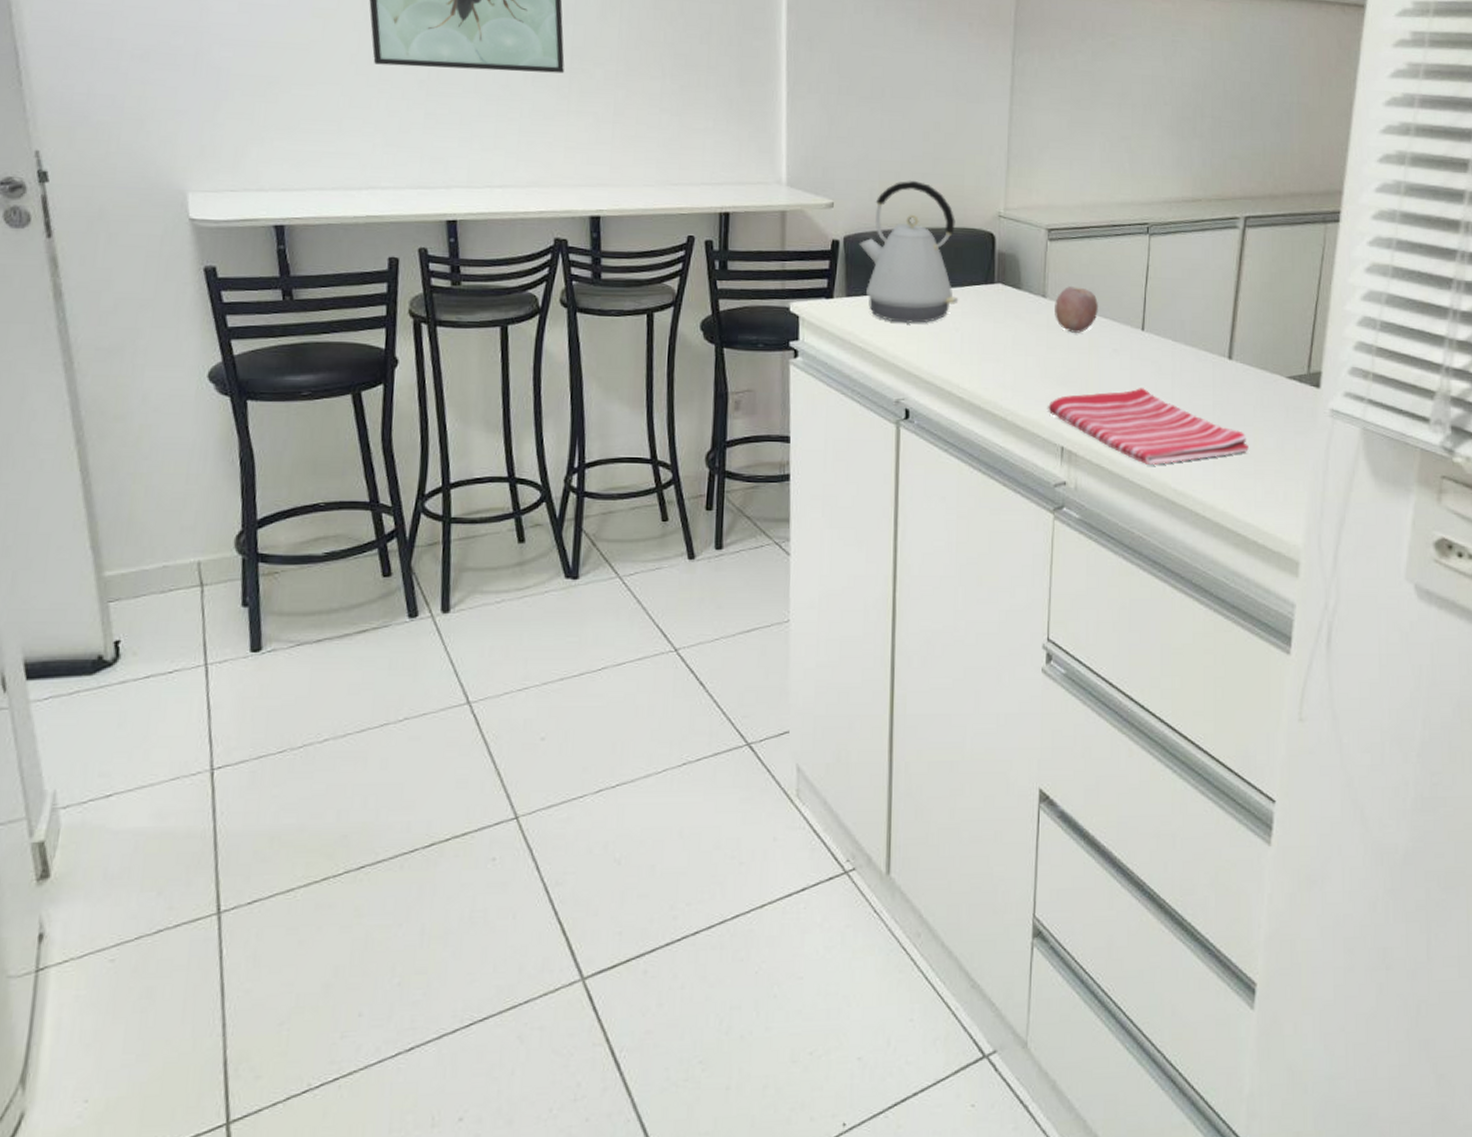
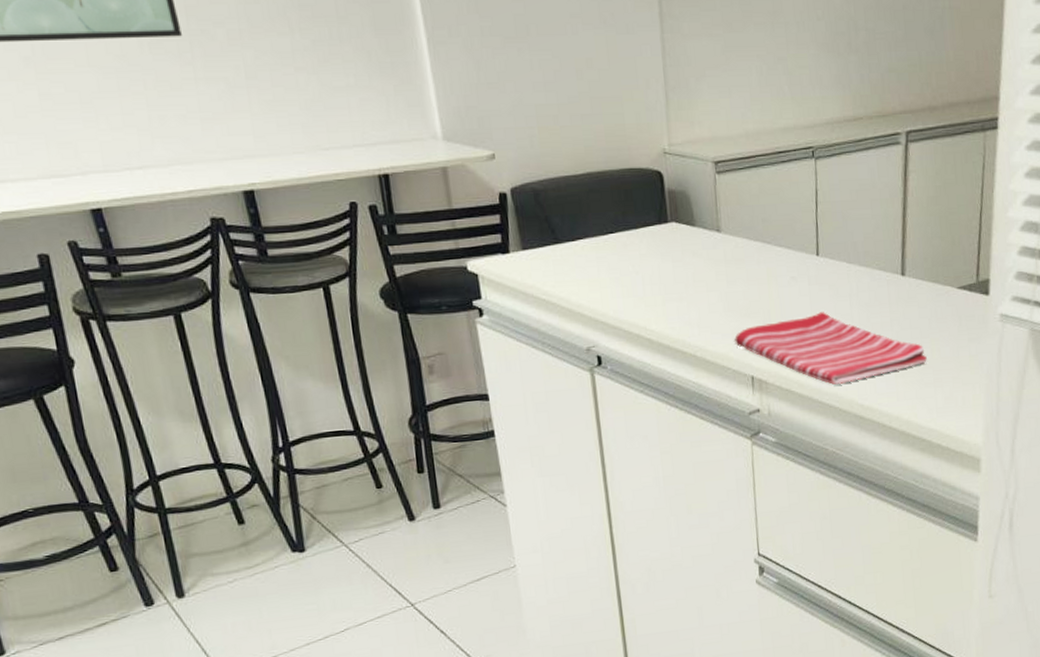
kettle: present [858,181,959,323] -> none [526,124,635,271]
fruit: present [1055,286,1098,333] -> none [730,218,773,265]

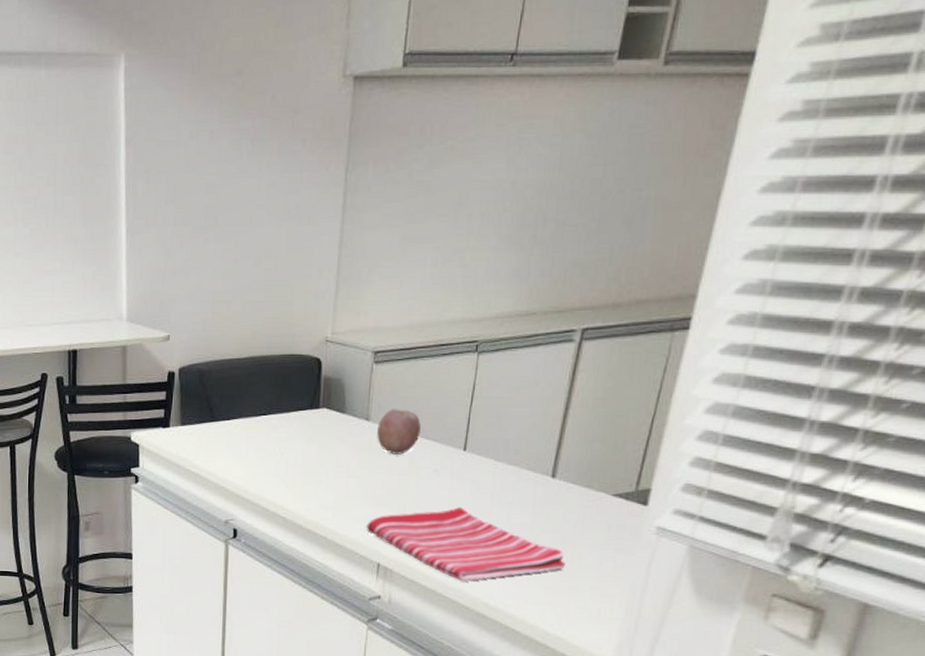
fruit: none [730,218,773,265] -> present [377,409,421,455]

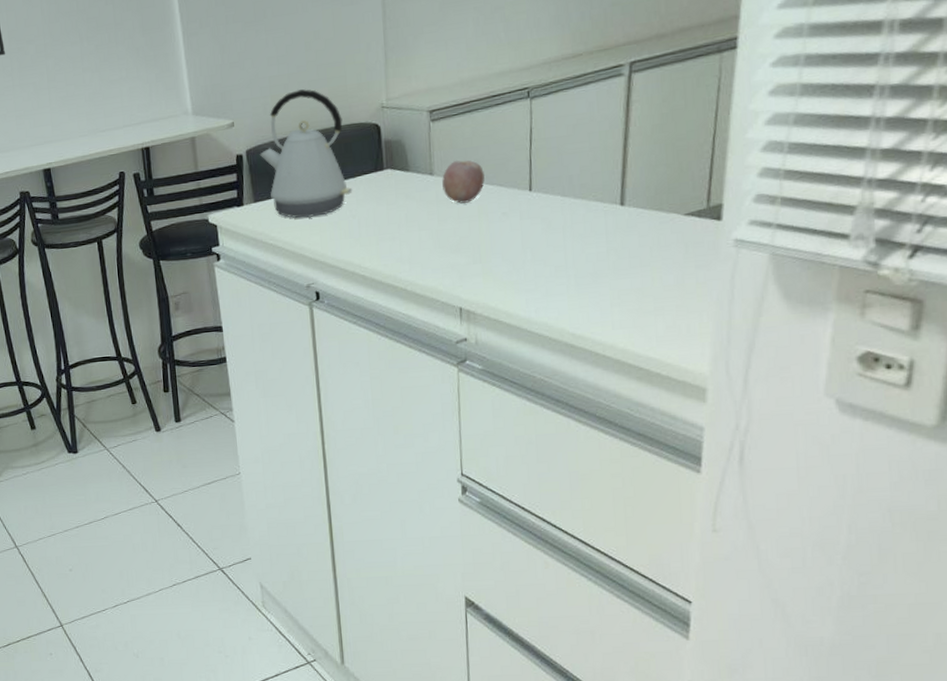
kettle: none [192,310,285,449] -> present [259,89,353,218]
dish towel: present [366,507,565,581] -> none [444,245,647,314]

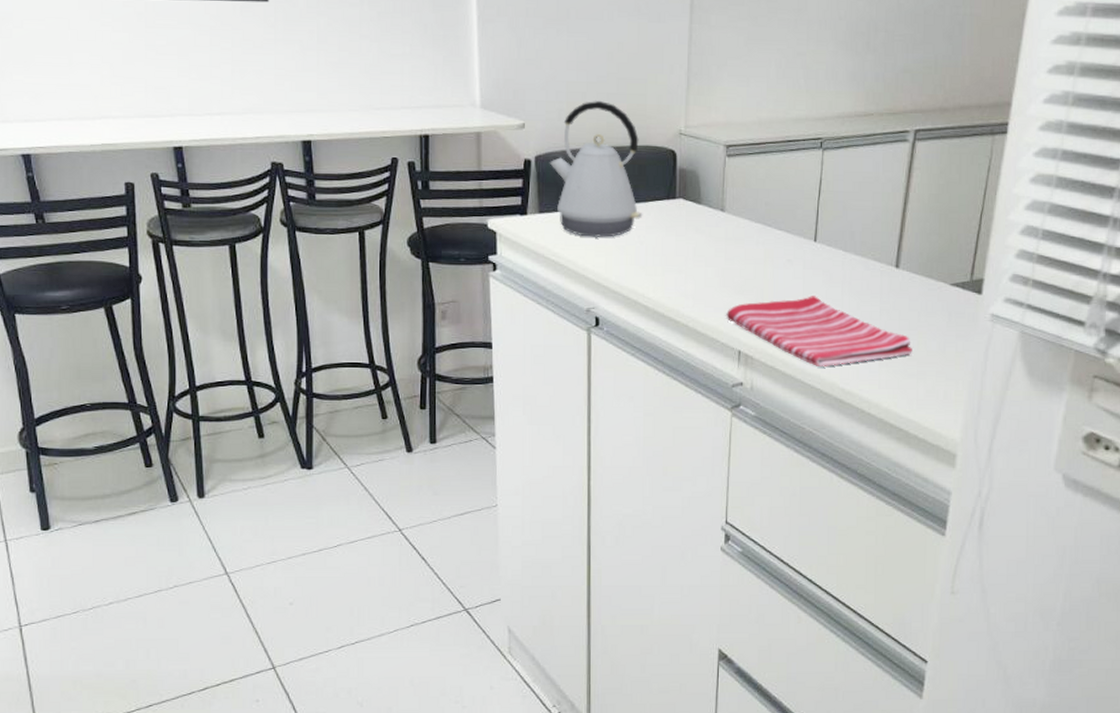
fruit: present [442,160,485,204] -> none [732,201,773,245]
dish towel: none [444,245,647,314] -> present [726,296,912,366]

